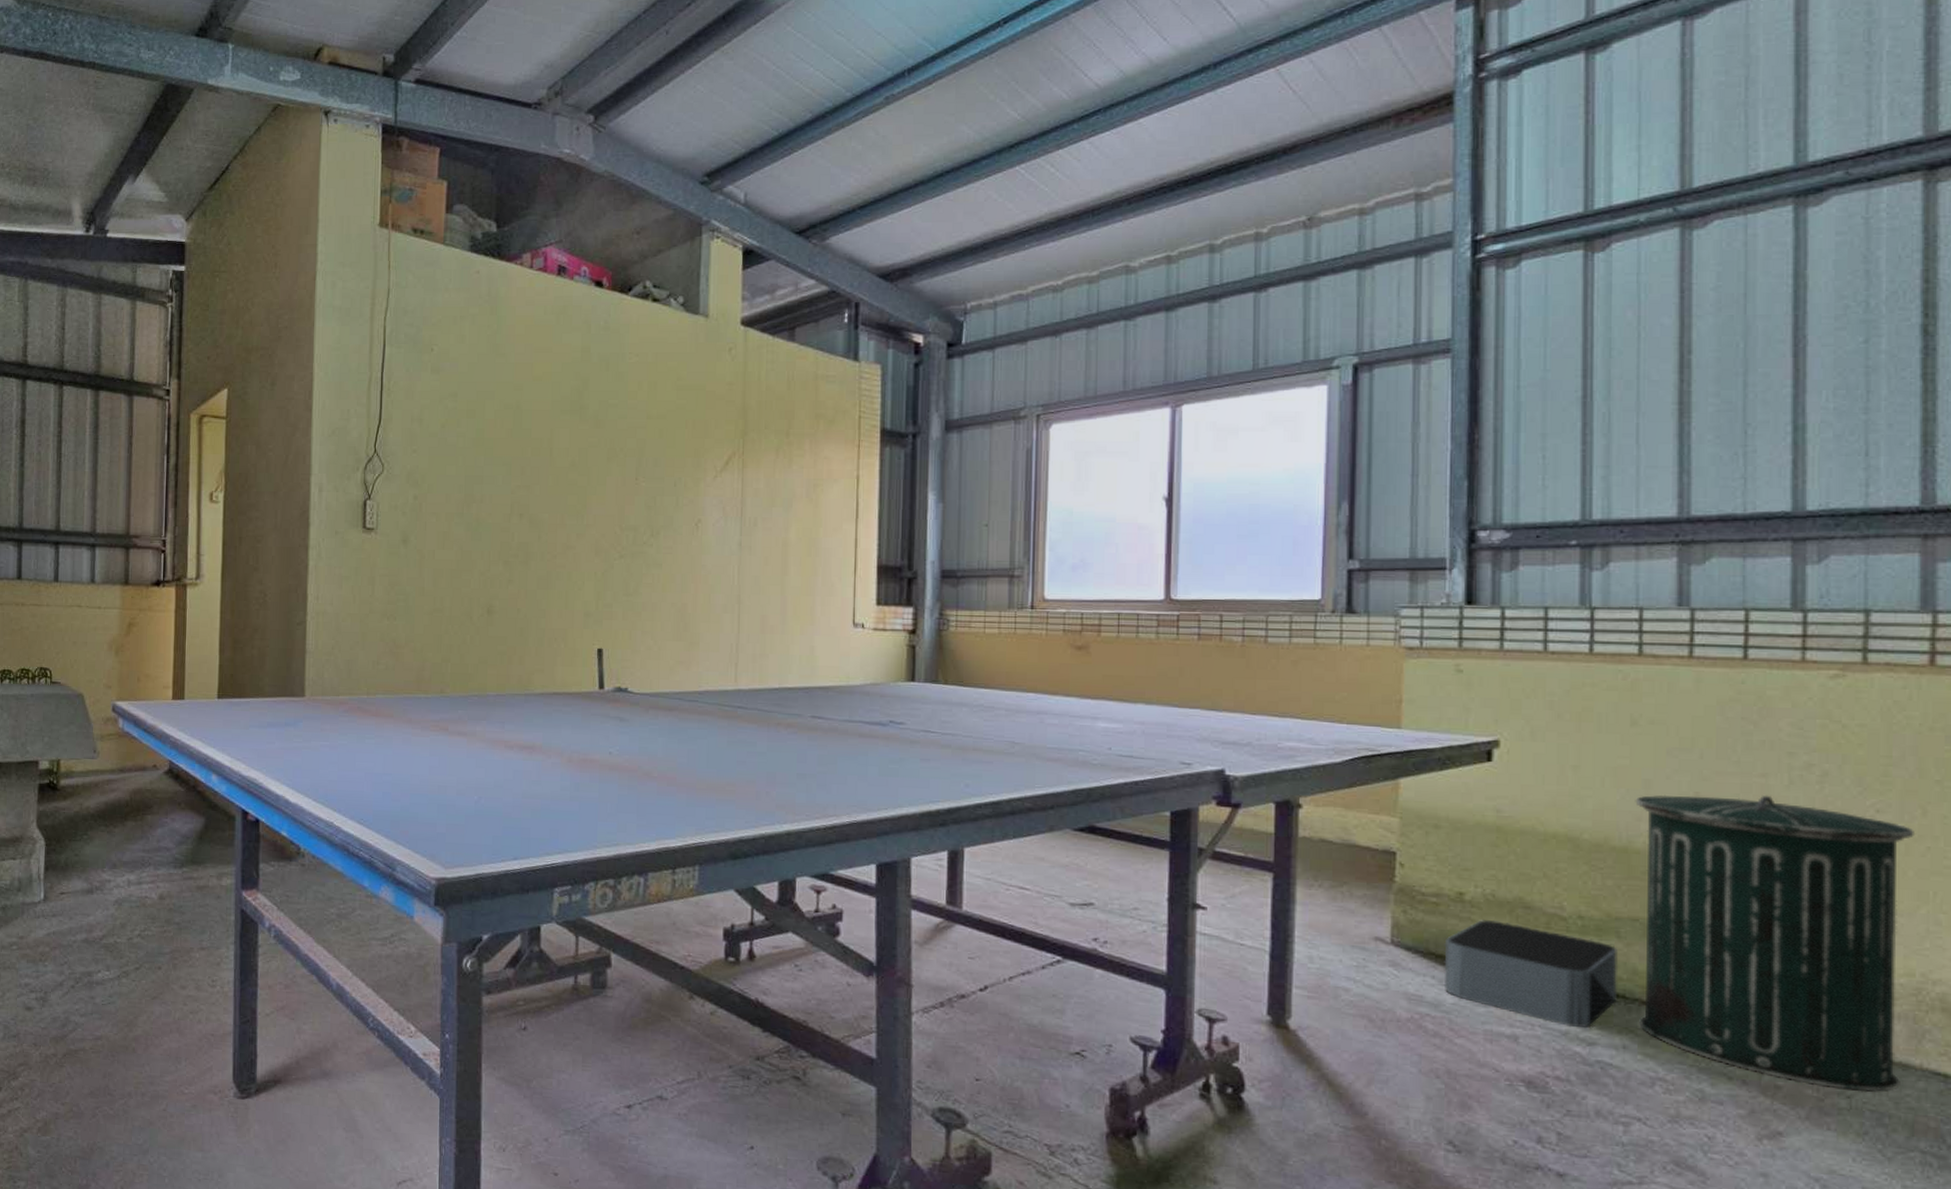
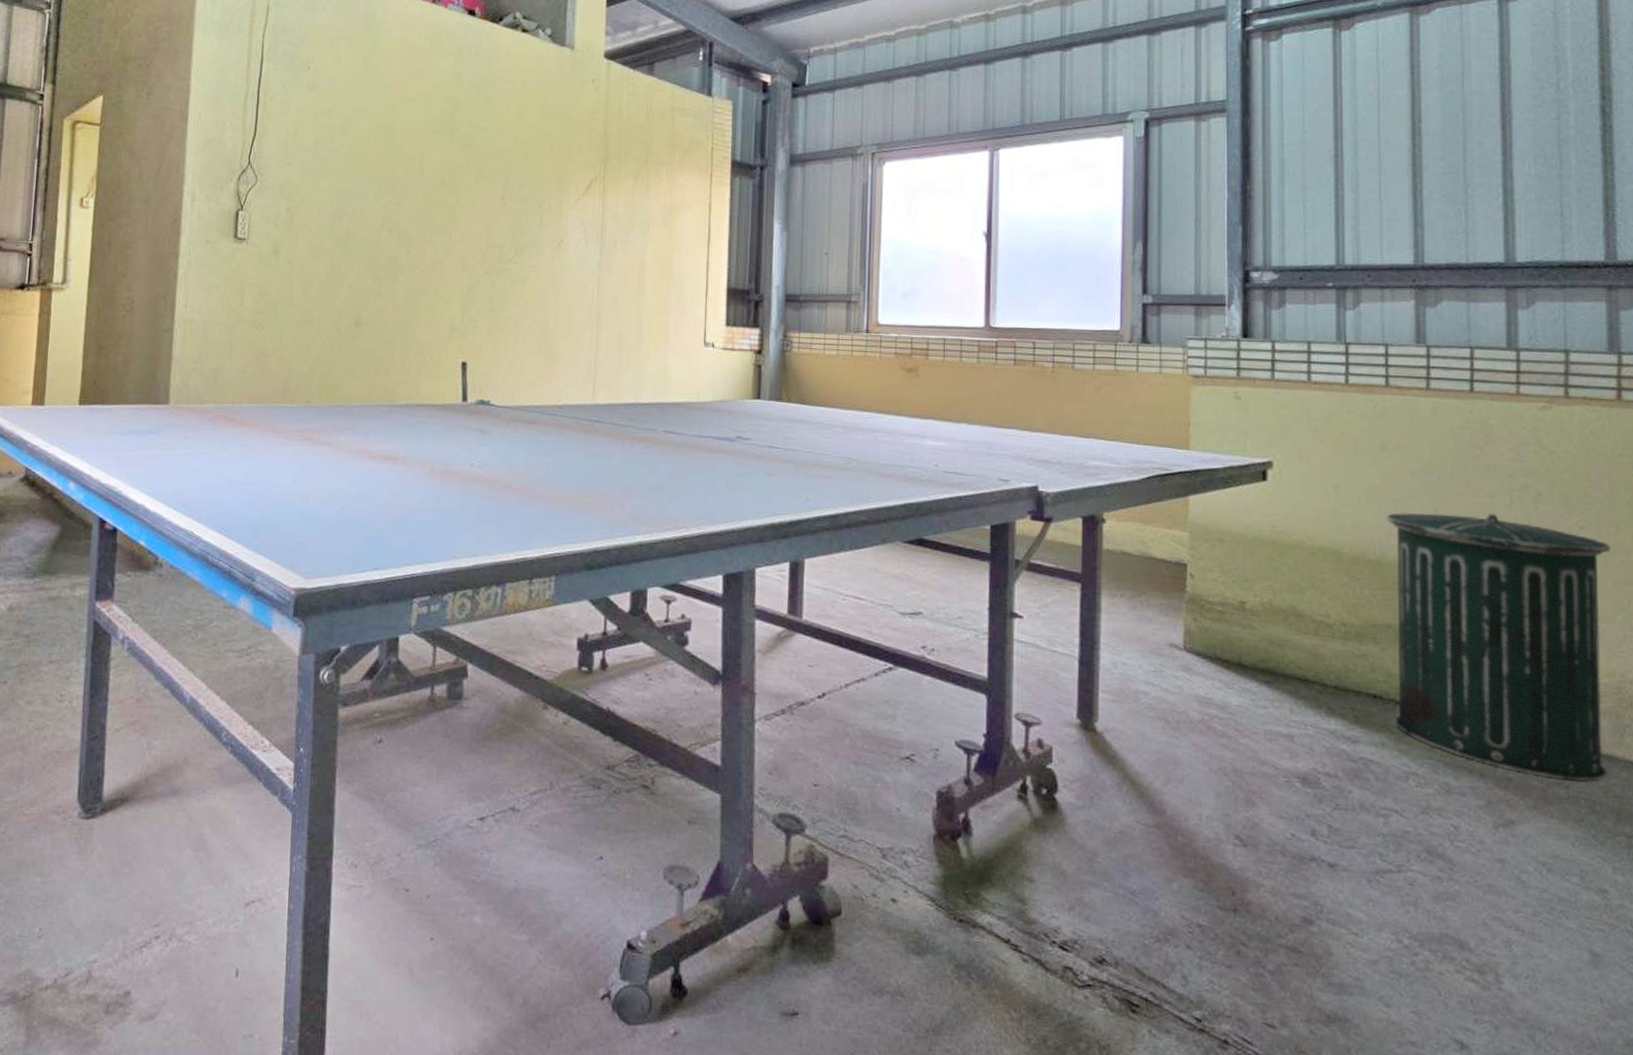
storage bin: present [1443,920,1618,1029] -> none [1229,627,1375,728]

